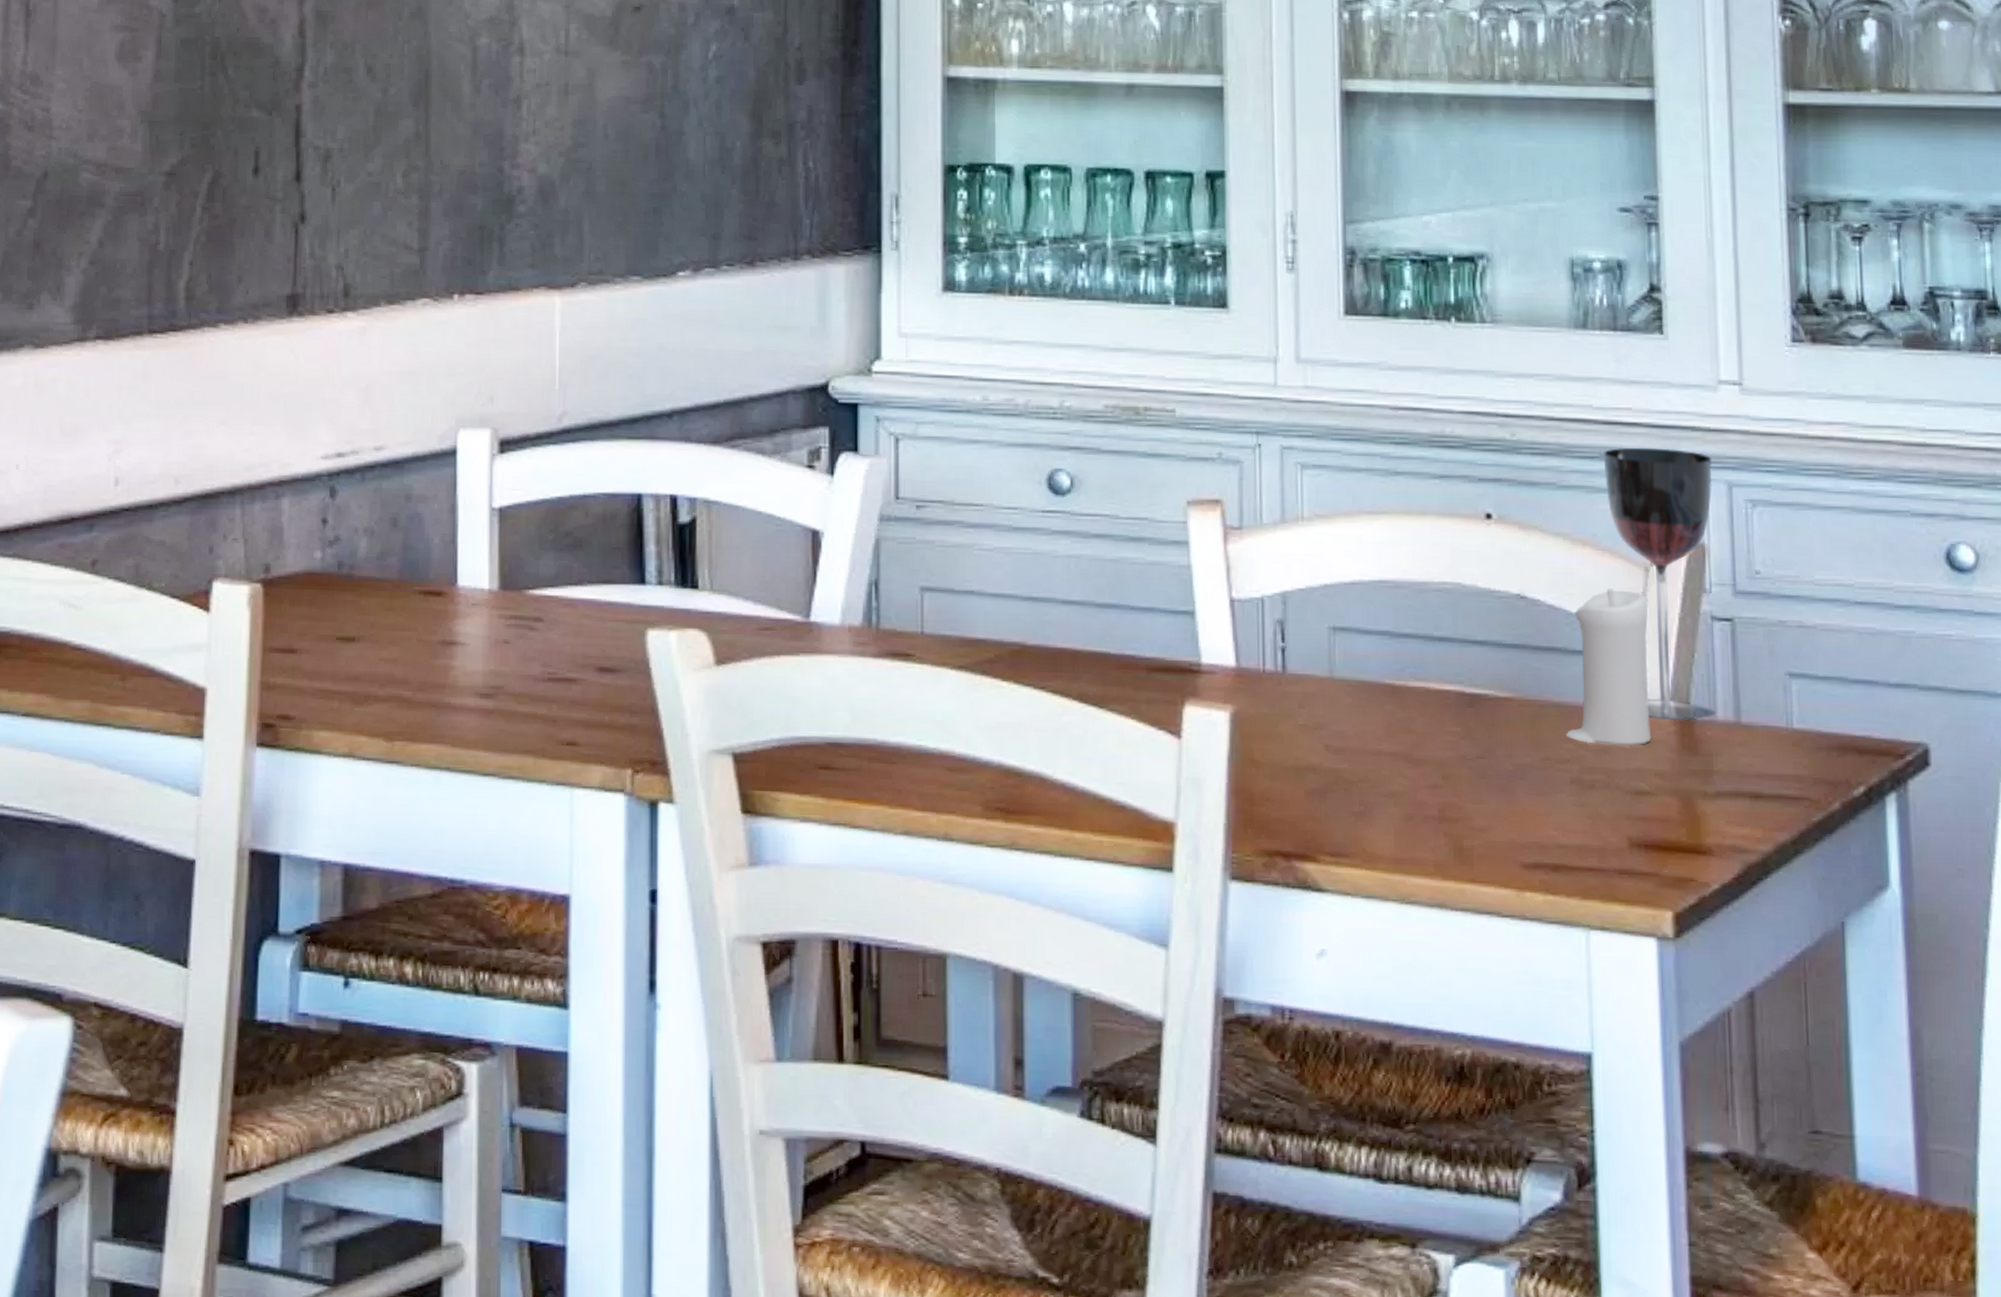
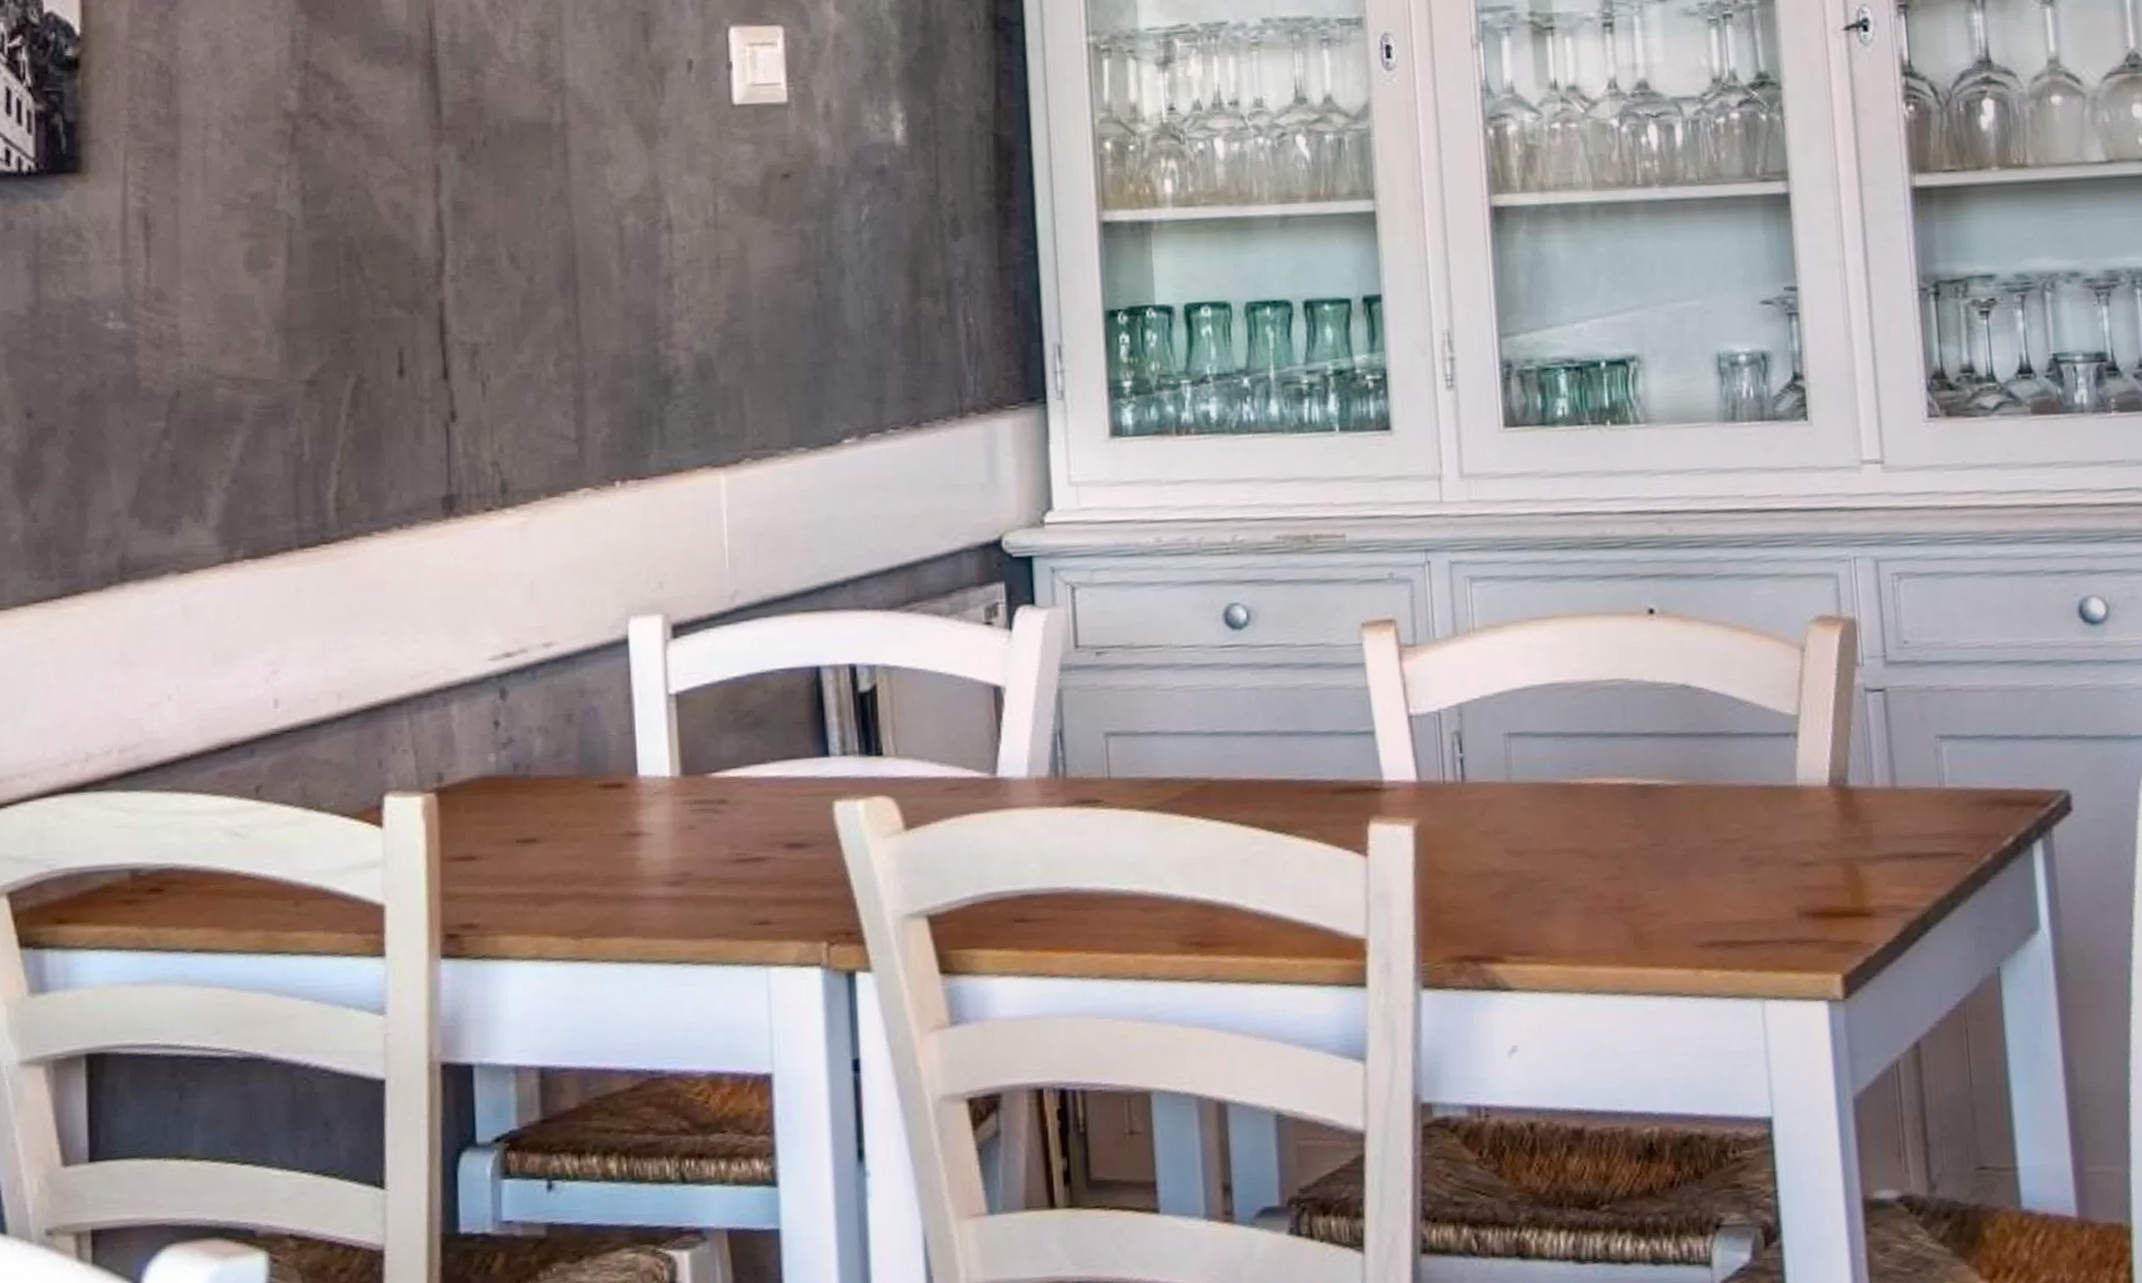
candle: present [1565,588,1651,747] -> none [1733,670,1814,822]
wineglass: present [1604,447,1716,721] -> none [1757,530,1873,792]

